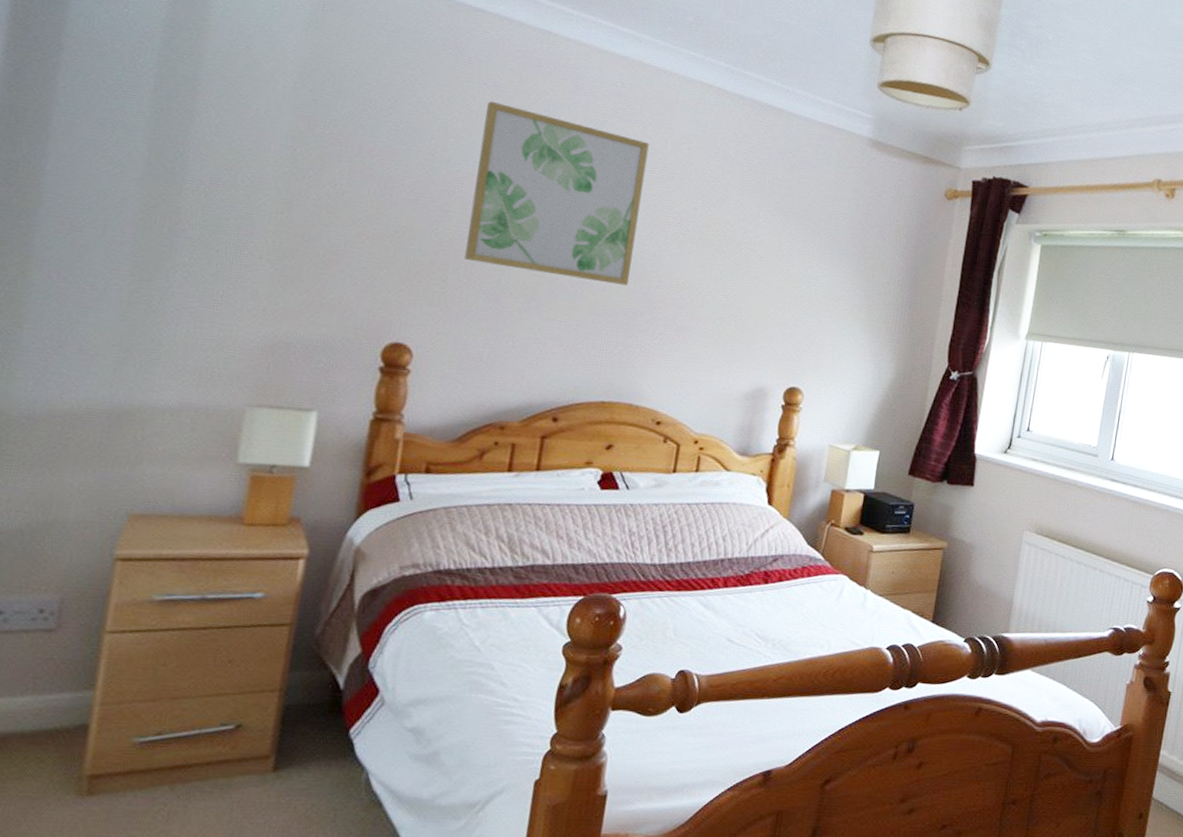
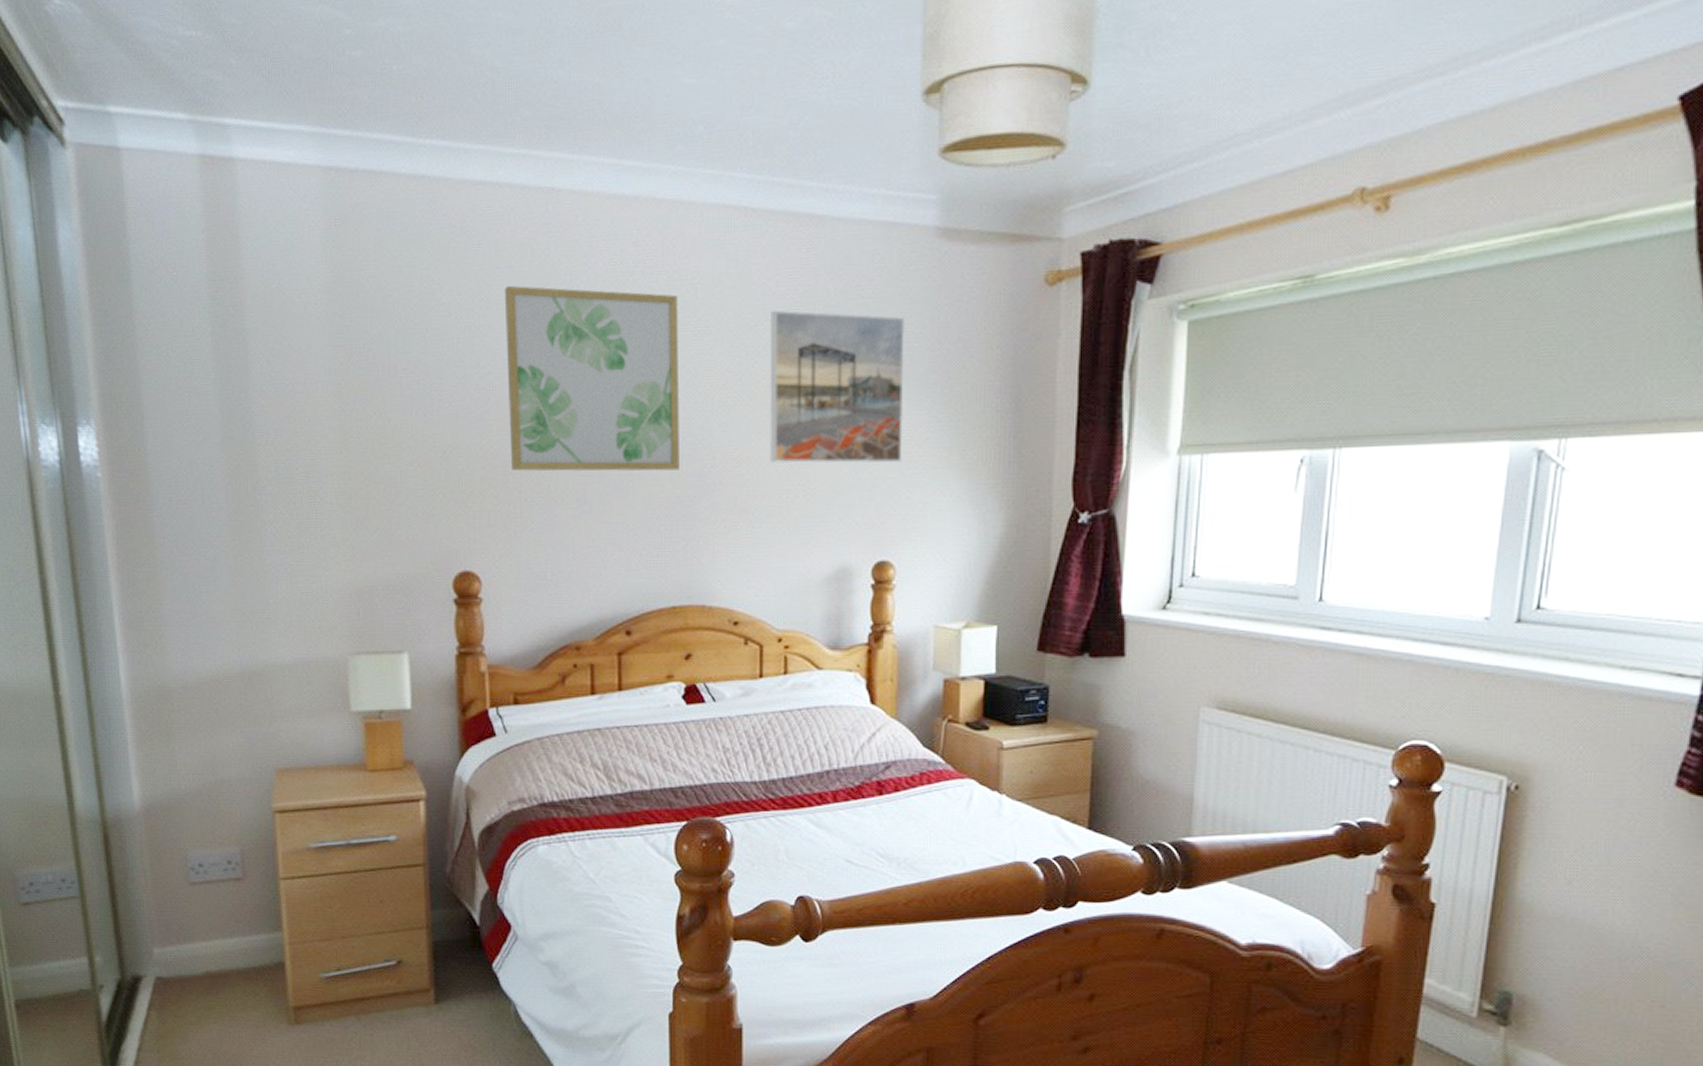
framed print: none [710,172,837,311] -> present [770,310,906,464]

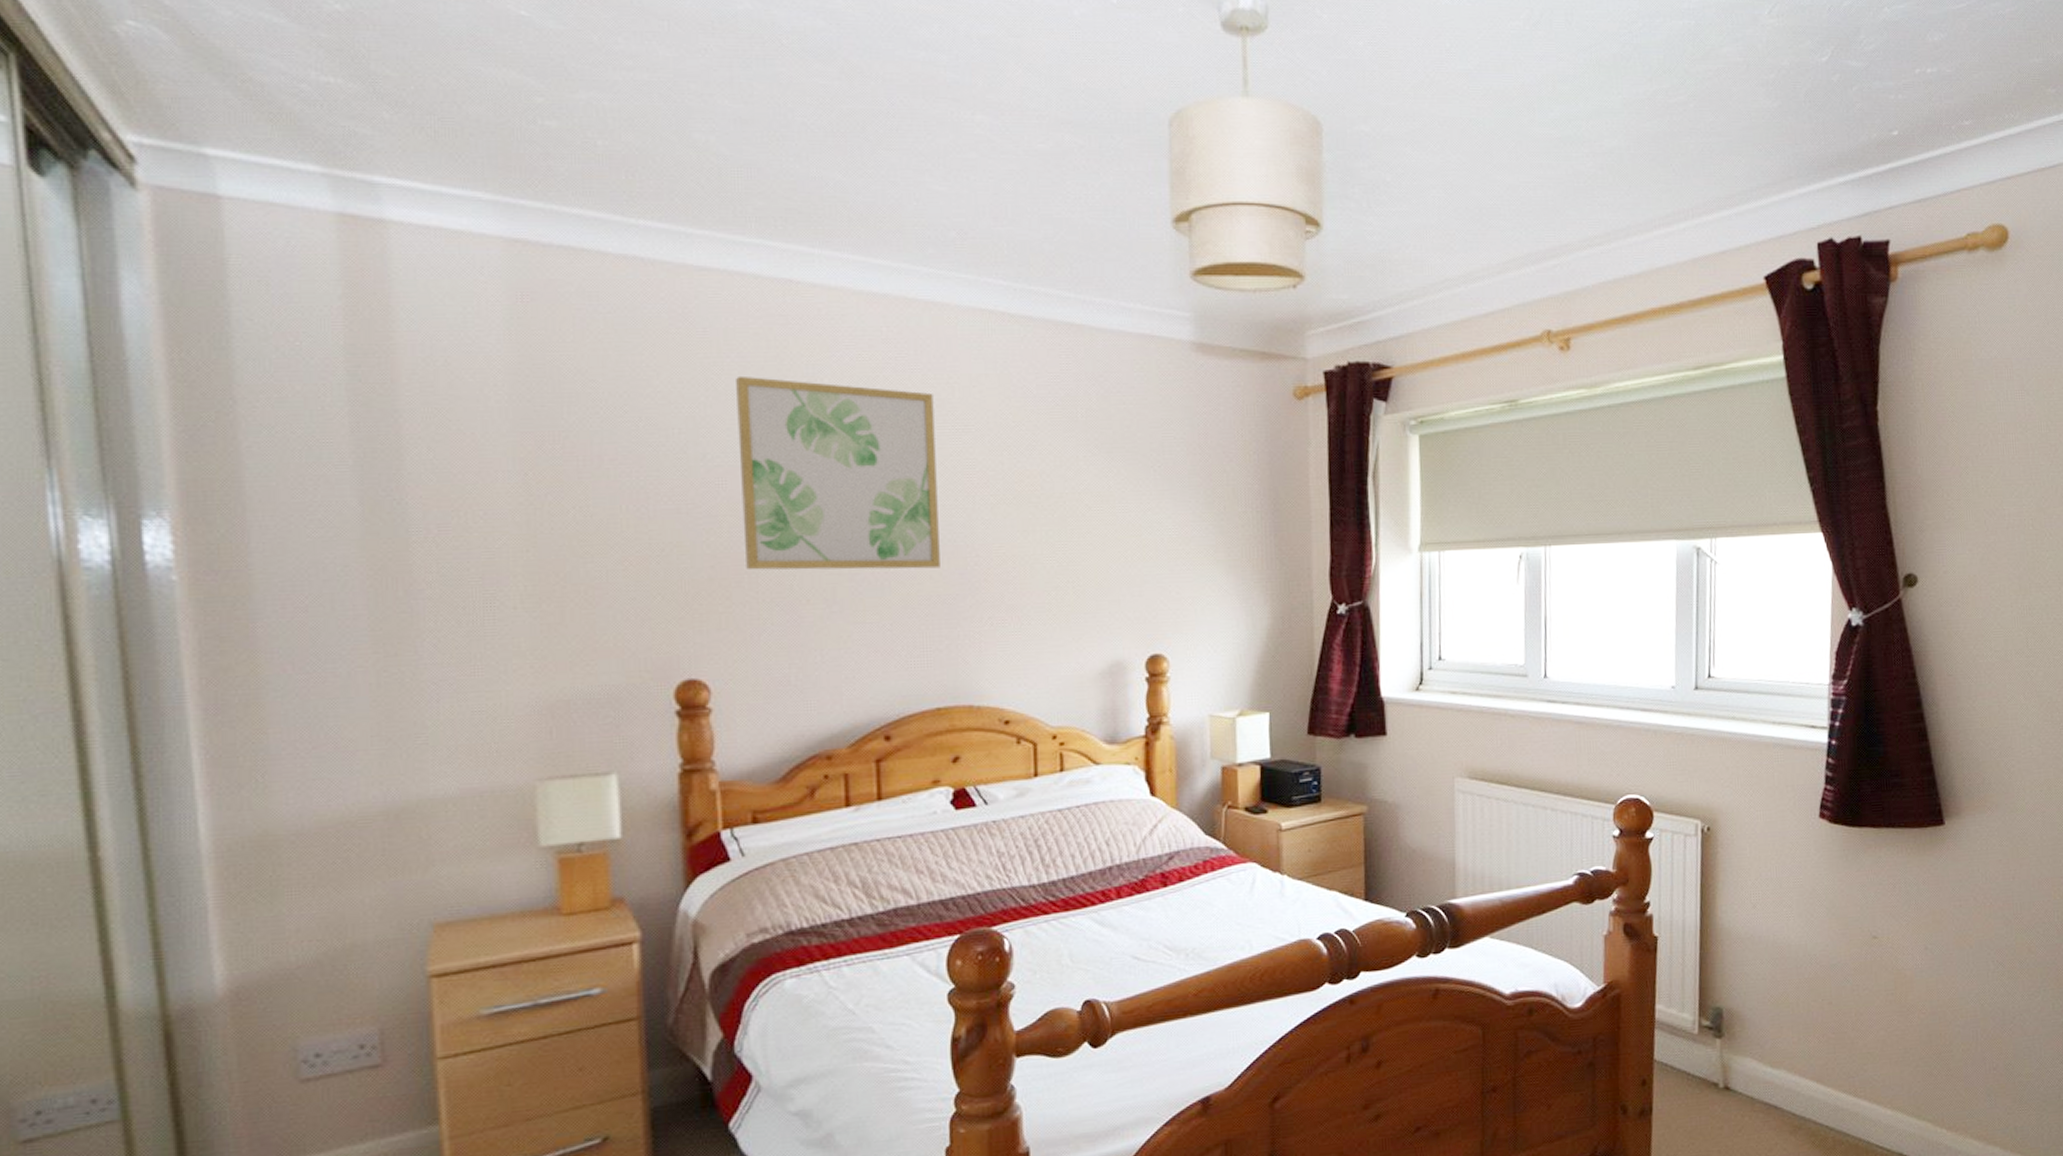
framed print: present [770,310,906,464] -> none [1032,412,1170,561]

